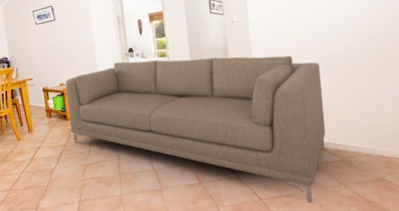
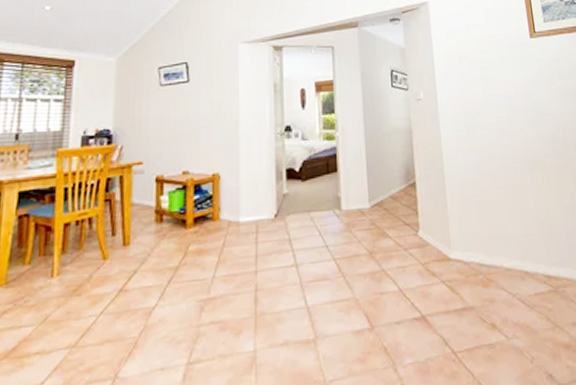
sofa: present [65,55,326,204] -> none [189,143,533,358]

